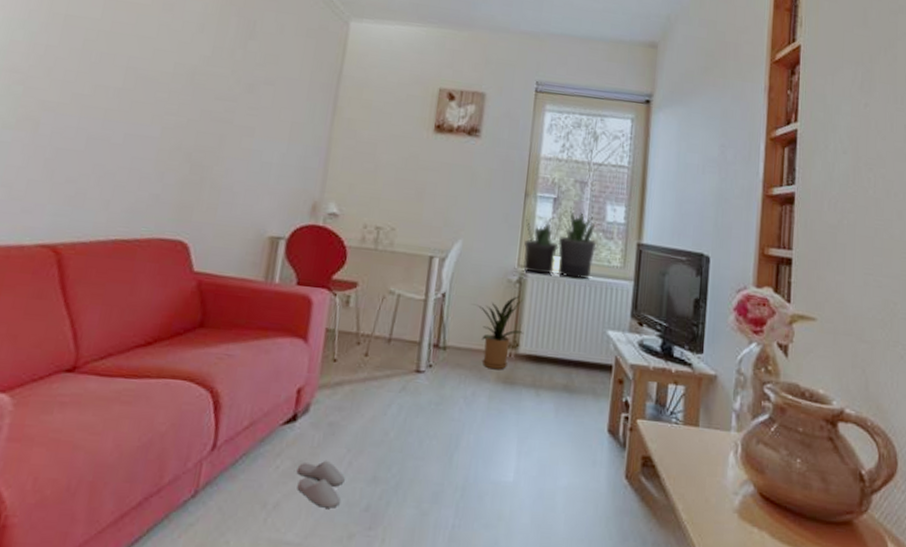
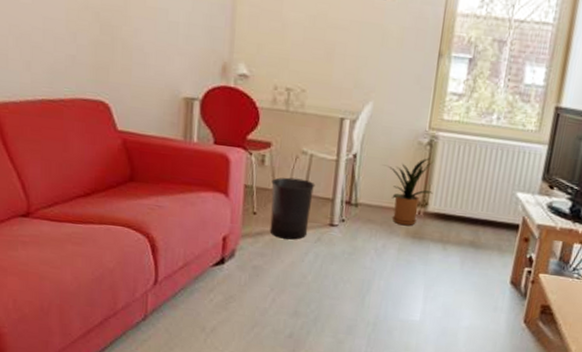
slippers: present [297,460,345,508] -> none [228,296,270,334]
waste bin: none [350,319,402,390] -> present [269,177,316,240]
planter: present [523,219,559,275] -> none [434,81,472,138]
planter: present [558,207,598,280] -> none [471,68,515,143]

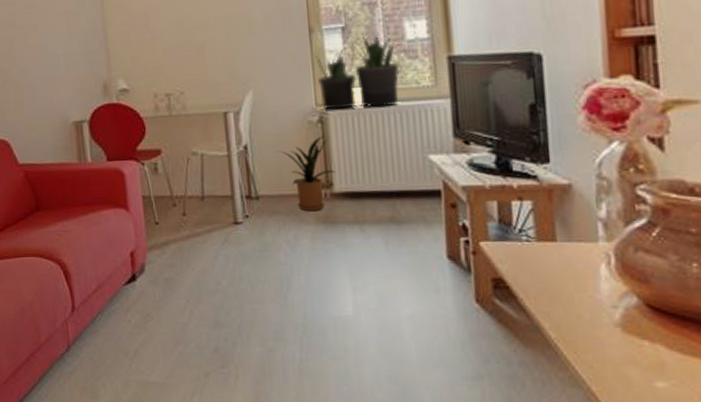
waste bin: present [269,177,316,240] -> none [168,180,213,245]
planter: none [434,81,472,138] -> present [315,51,357,110]
planter: none [471,68,515,143] -> present [355,33,400,108]

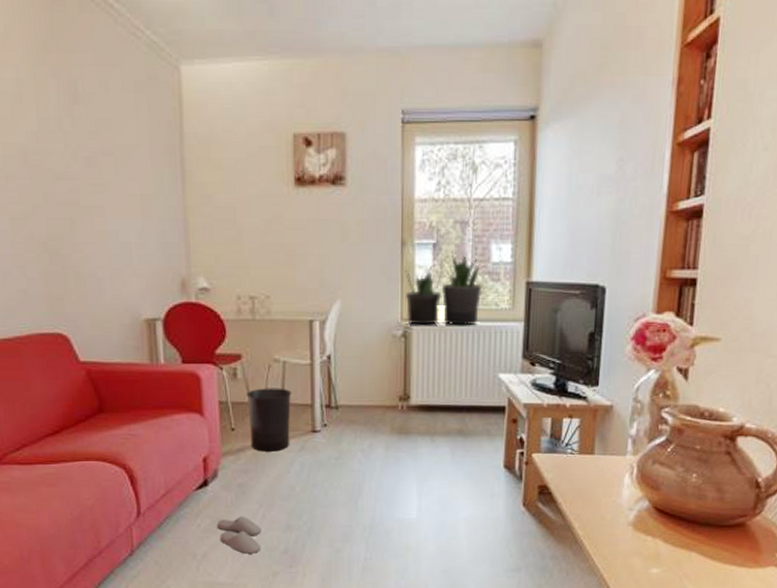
slippers: none [146,311,191,352] -> present [216,515,261,554]
waste bin: none [168,180,213,245] -> present [246,388,292,452]
house plant: present [276,136,336,212] -> none [358,350,414,423]

